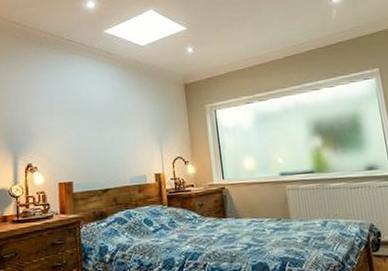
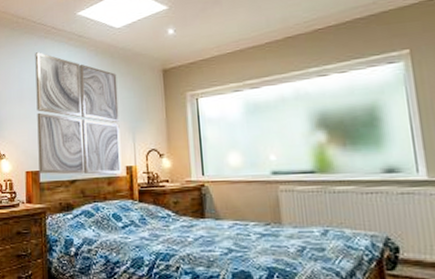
wall art: none [64,67,152,185] -> present [35,52,122,175]

